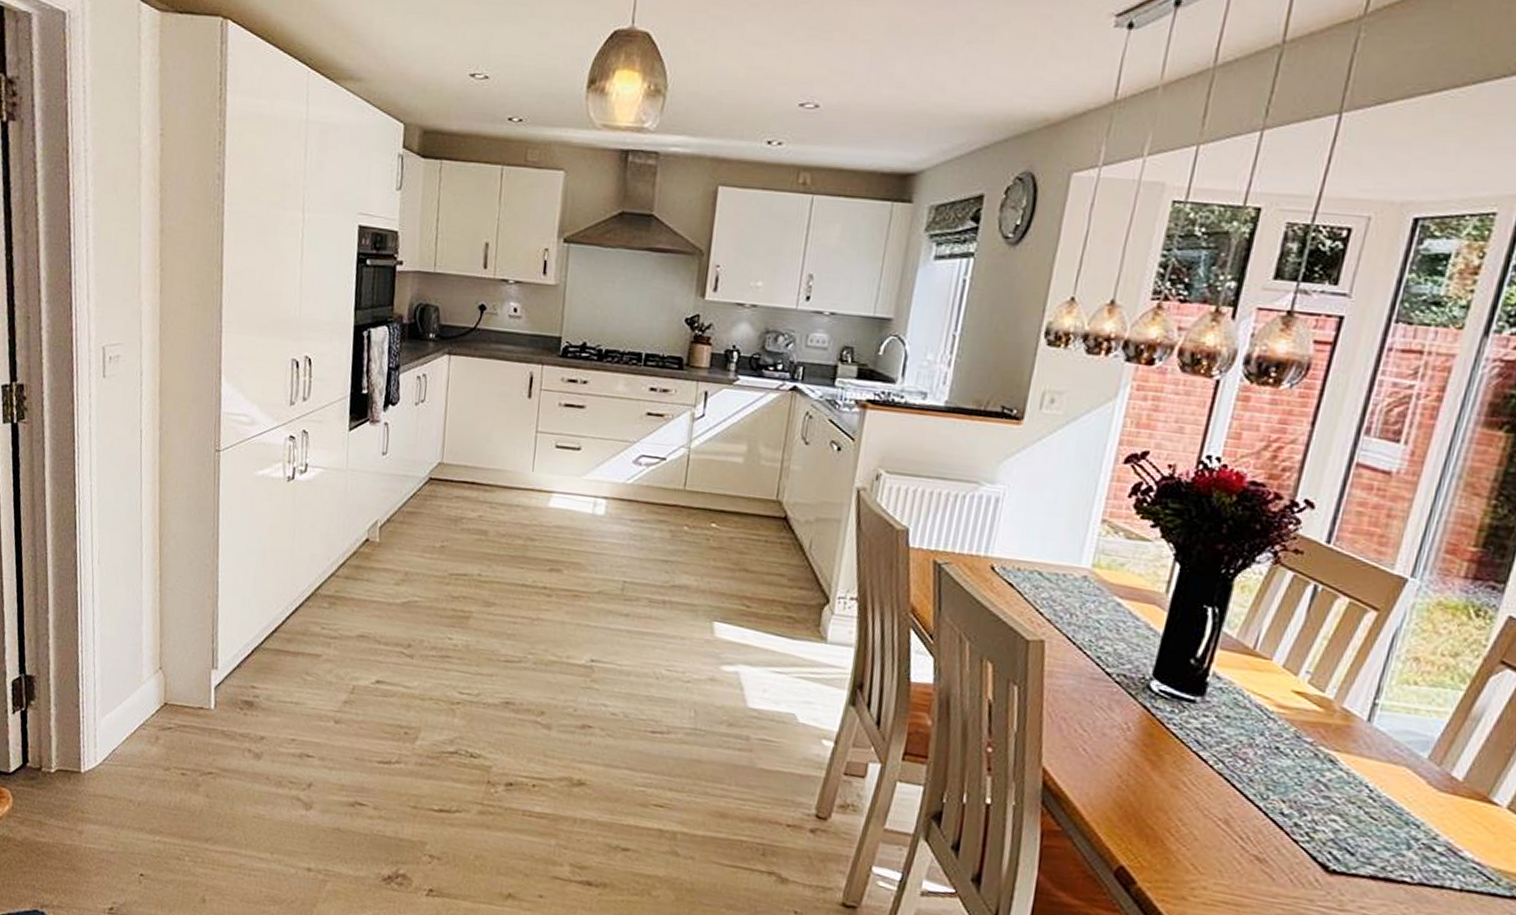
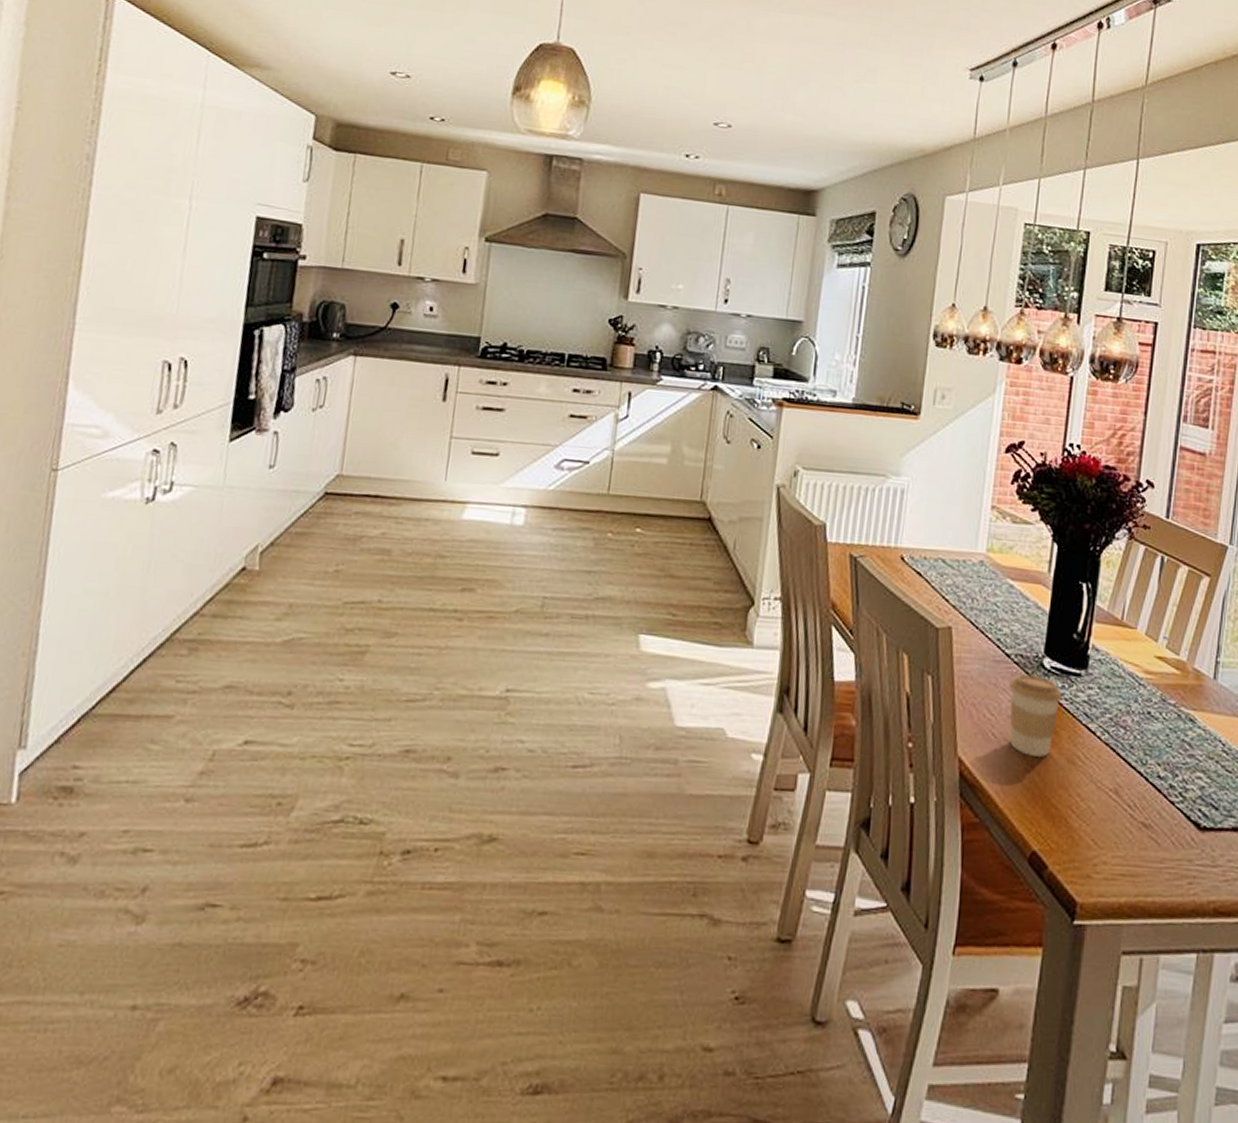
coffee cup: none [1103,694,1171,779] -> present [1009,674,1063,758]

